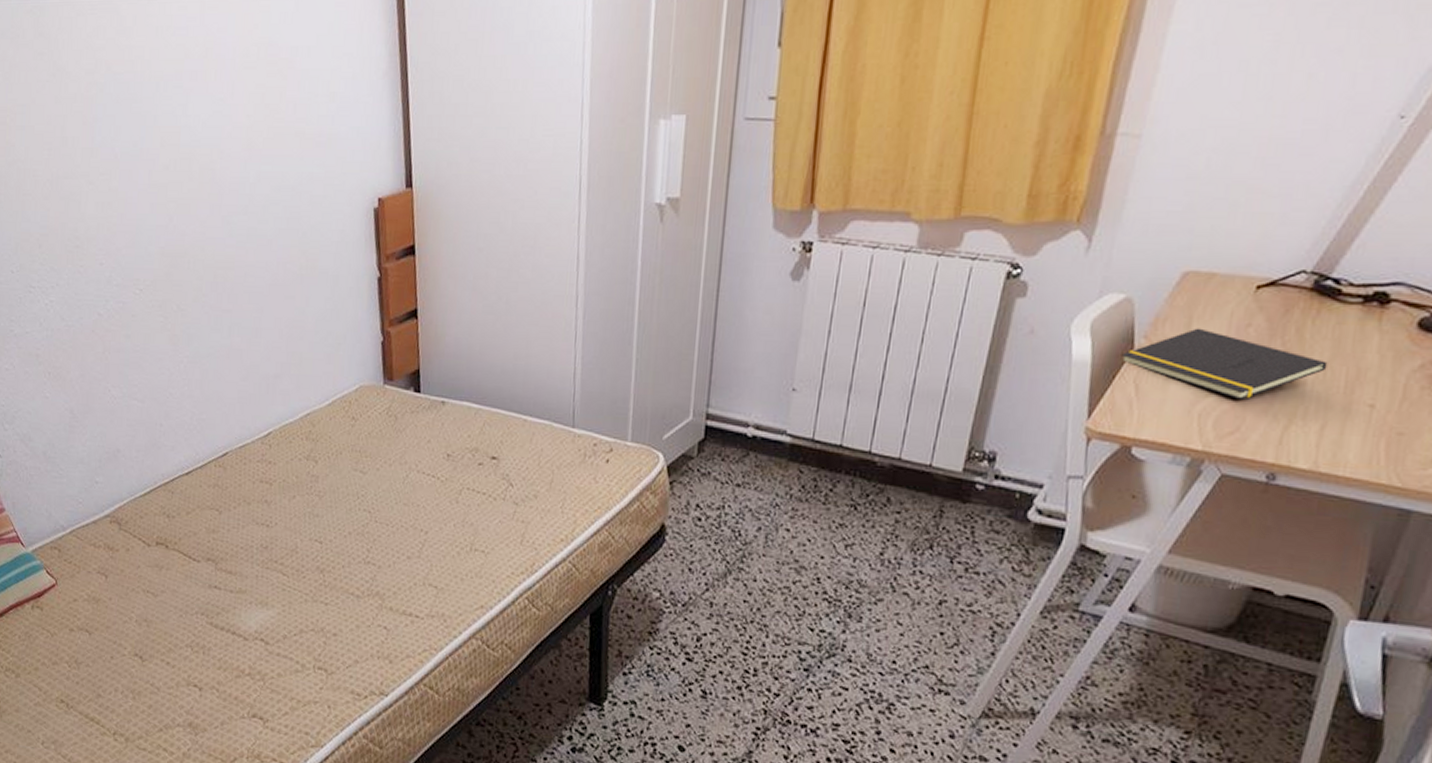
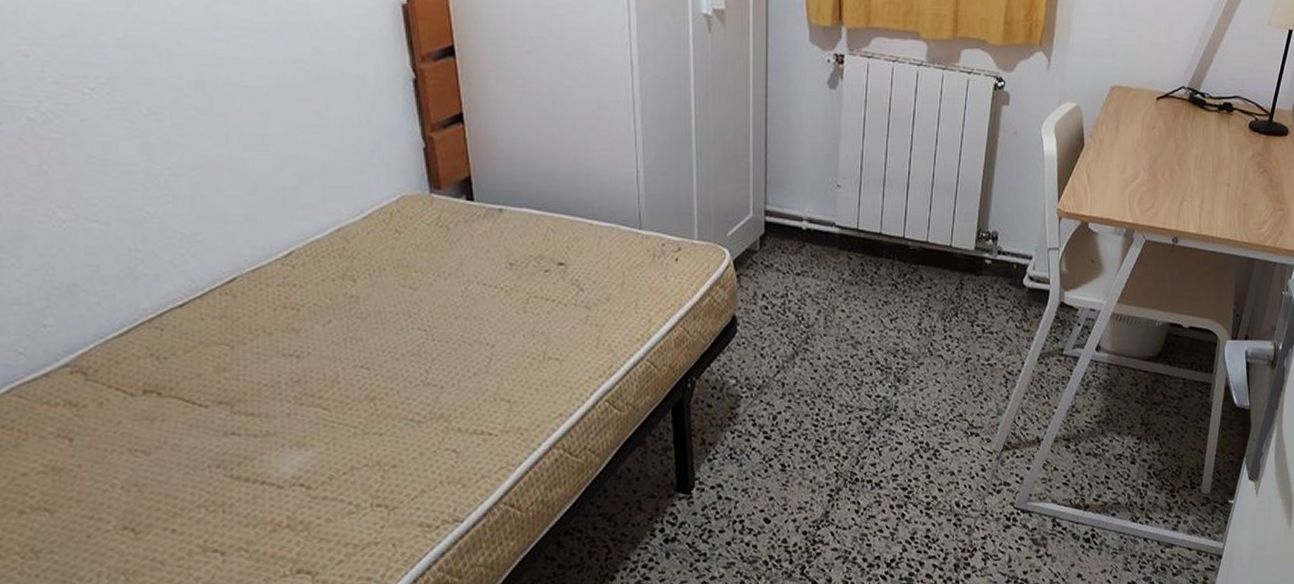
notepad: present [1121,328,1328,401] -> none [1076,129,1202,184]

